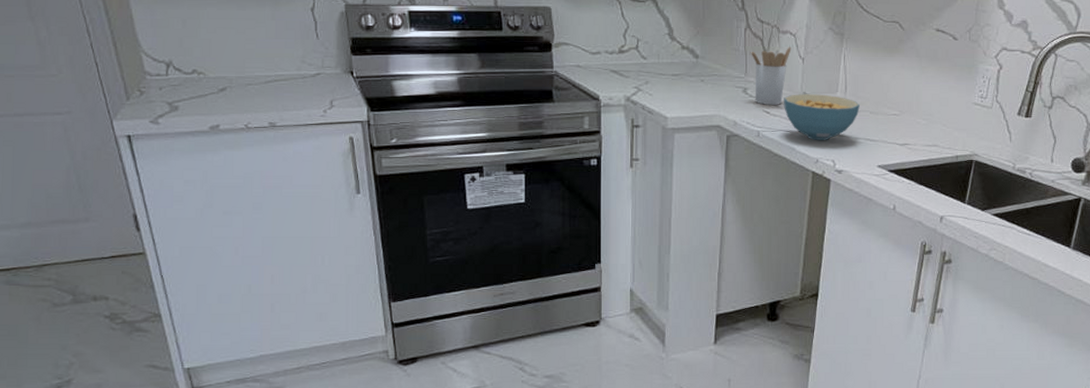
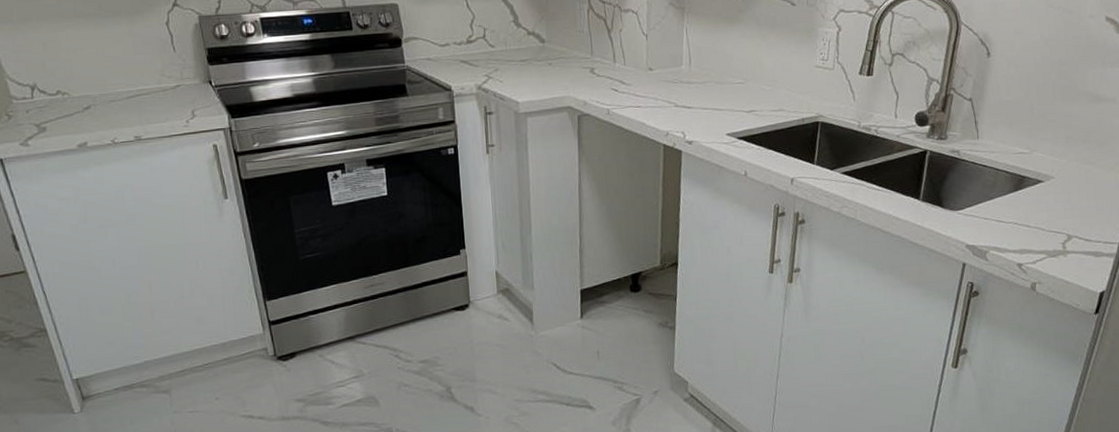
utensil holder: present [750,47,791,105] -> none [594,25,635,83]
cereal bowl: present [784,94,860,141] -> none [630,68,705,114]

